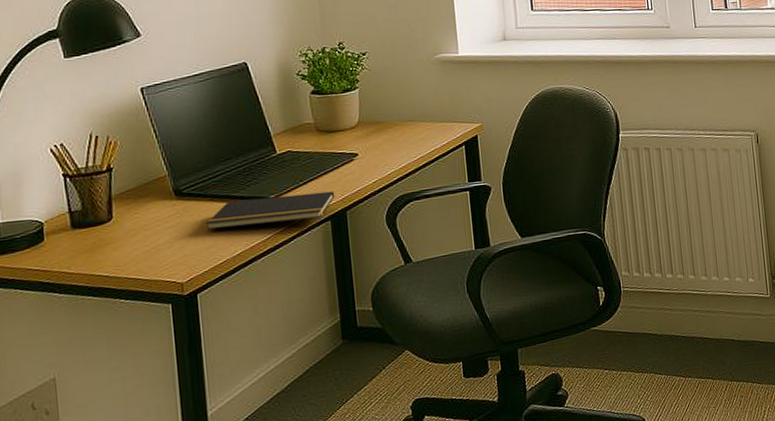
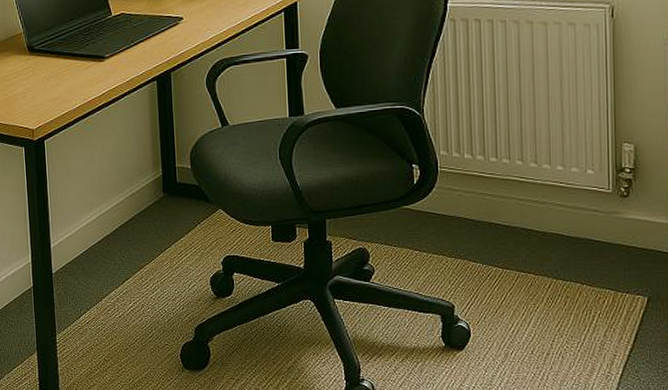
notepad: present [205,191,335,230] -> none [52,53,161,84]

